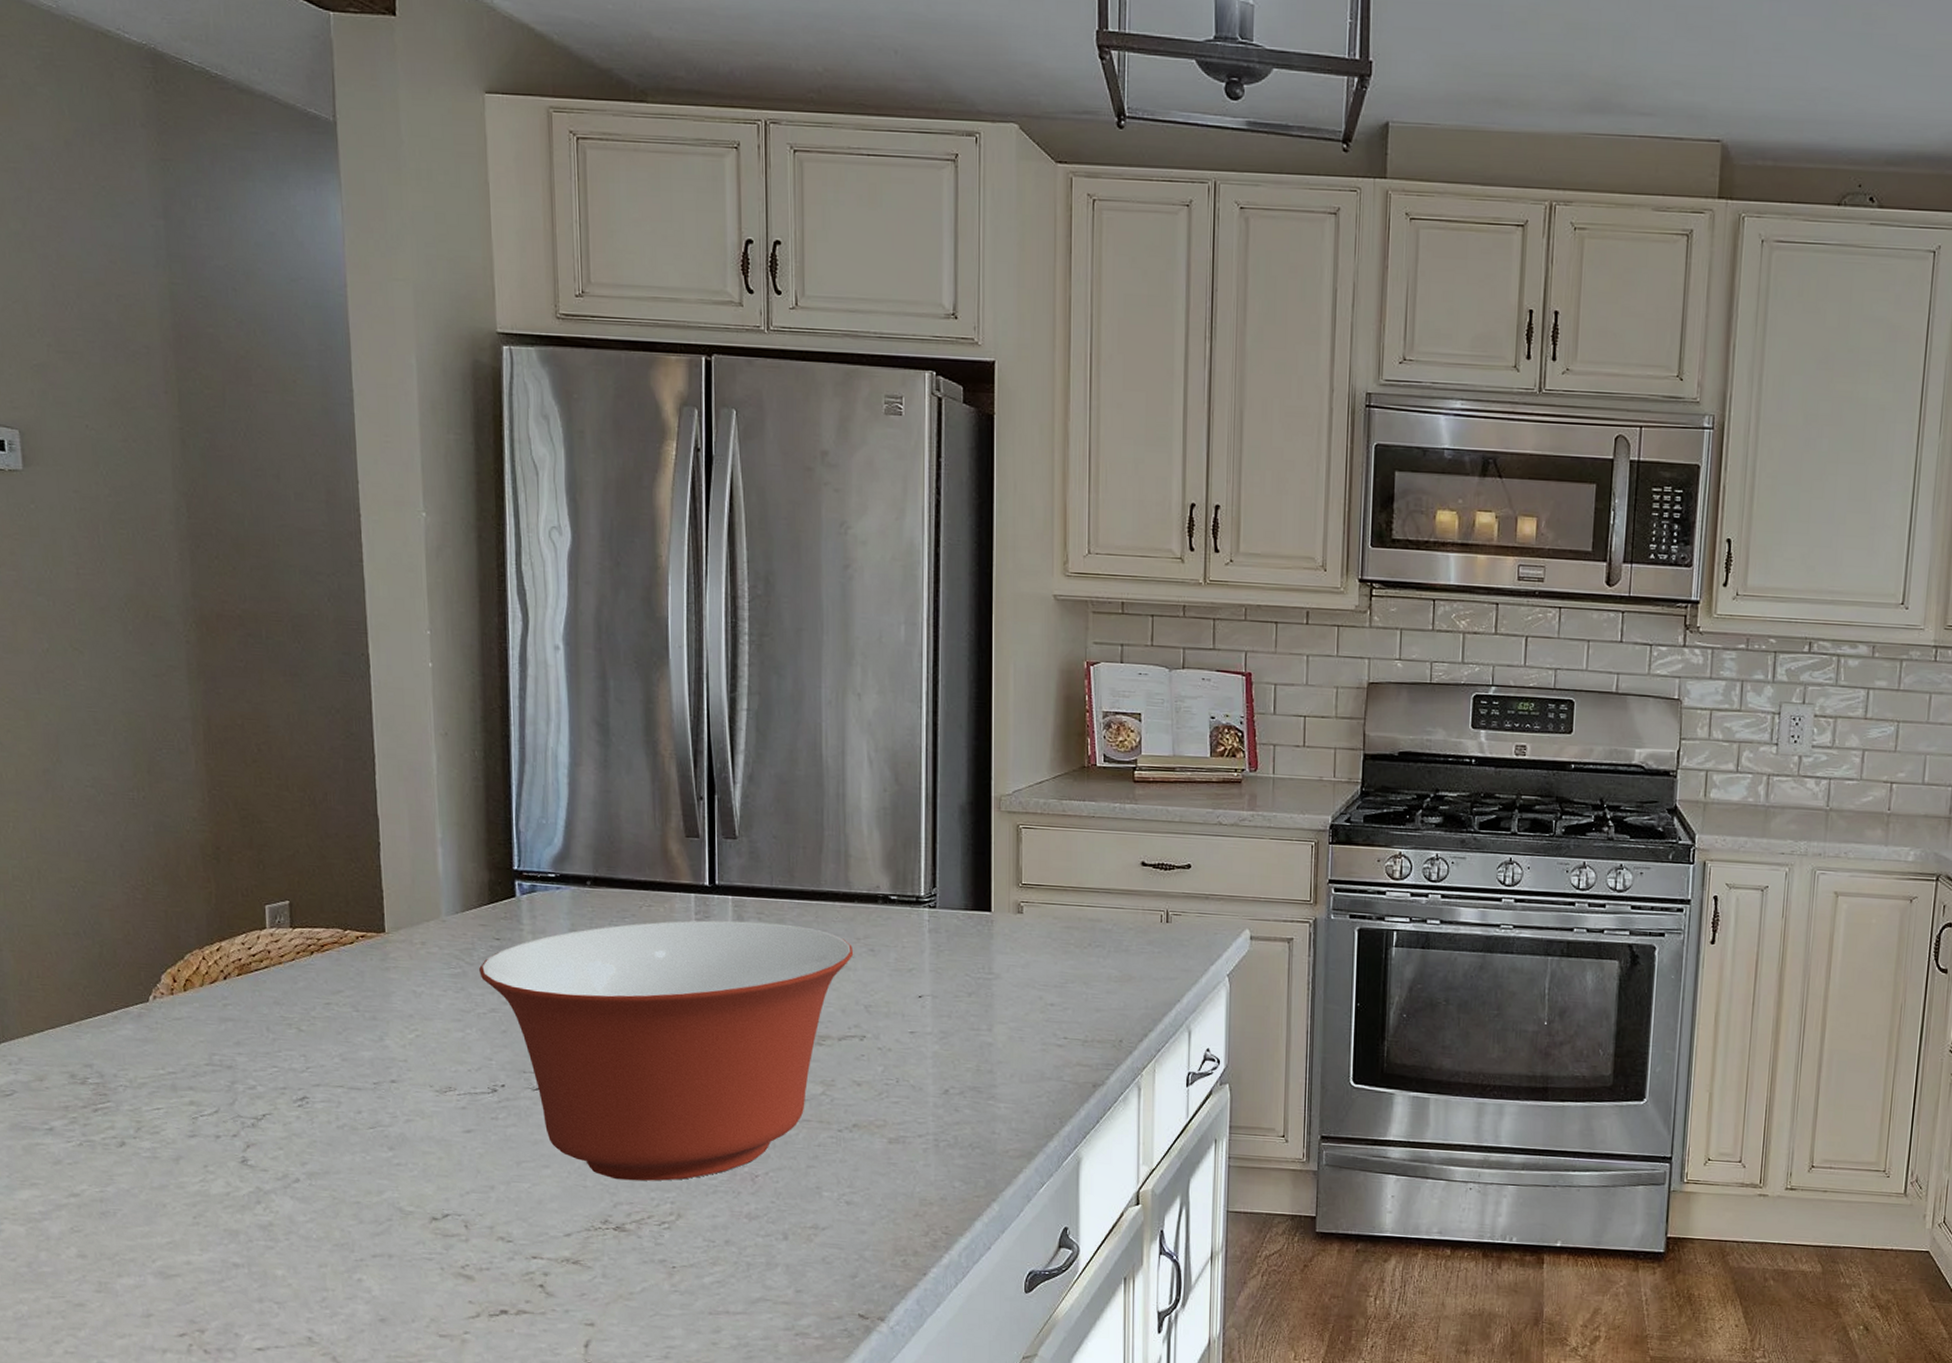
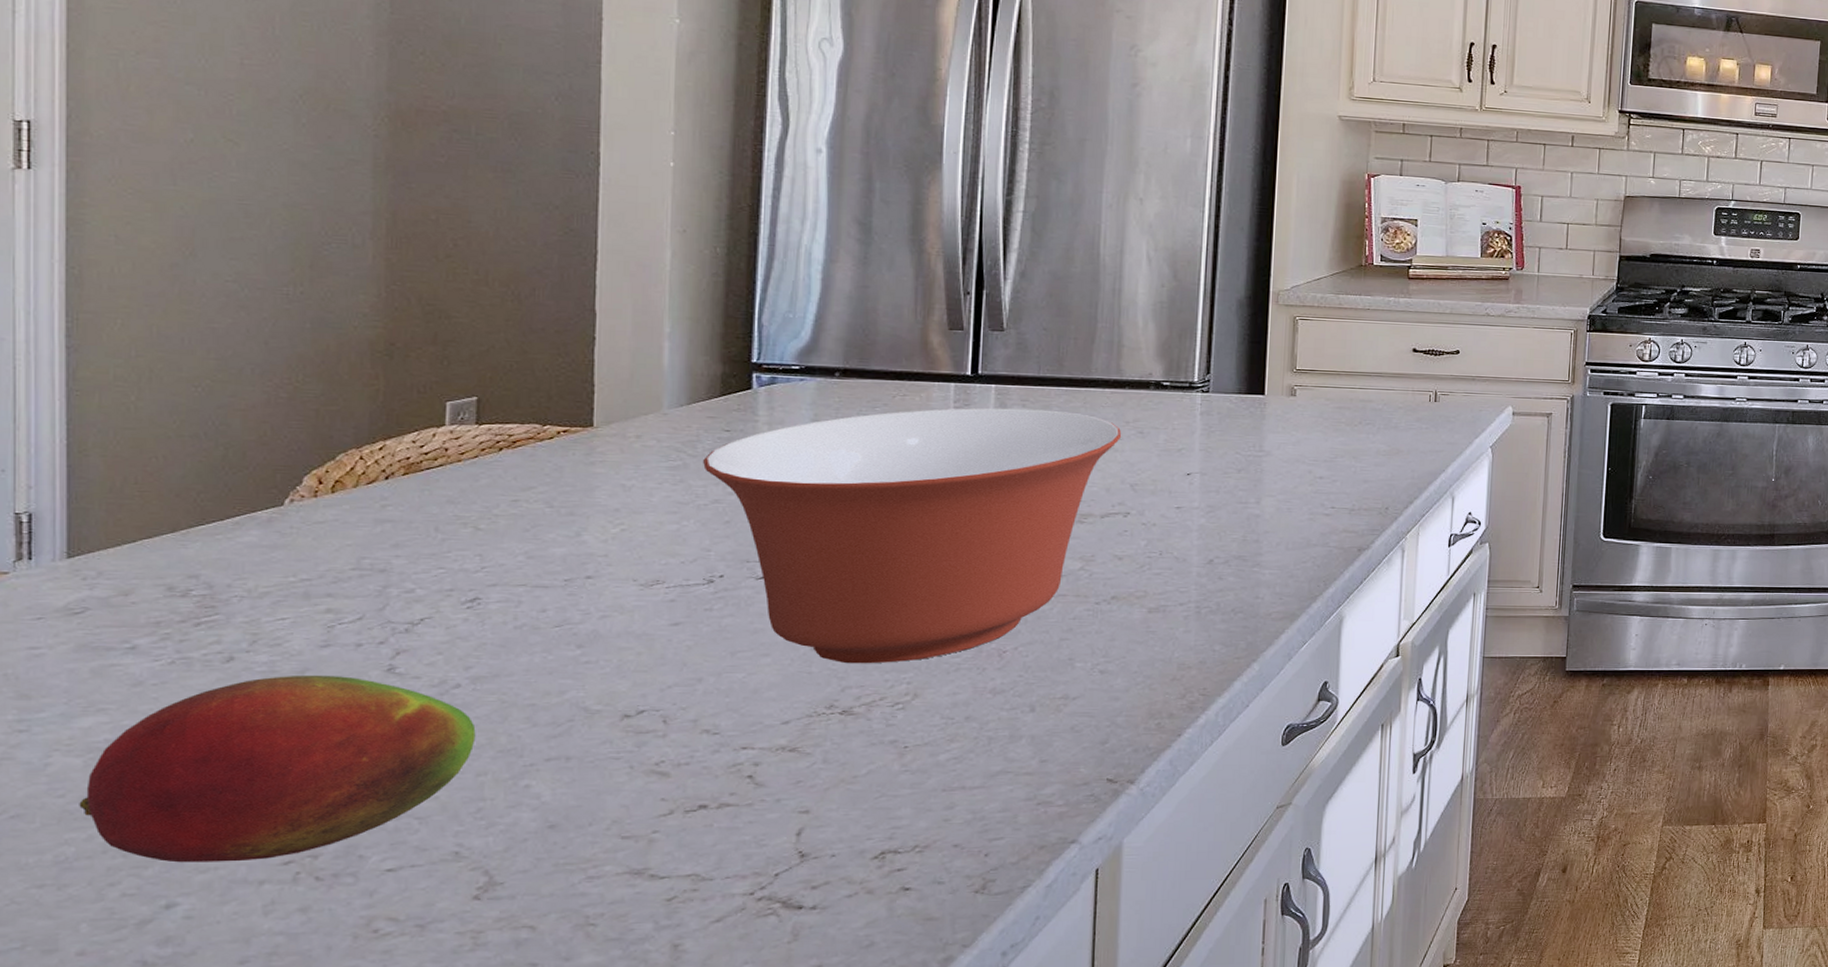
fruit: none [26,1162,316,1331] -> present [79,675,476,863]

